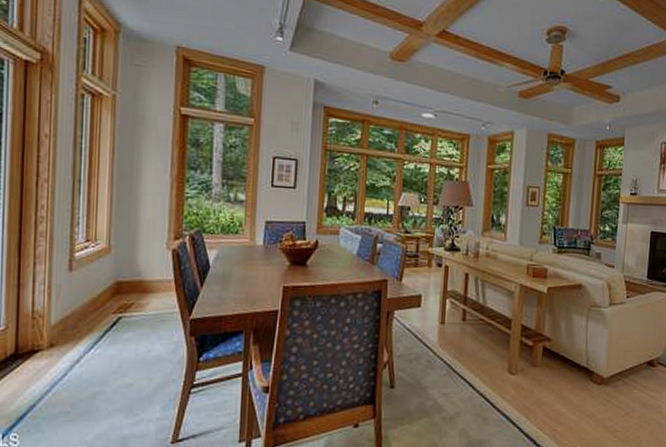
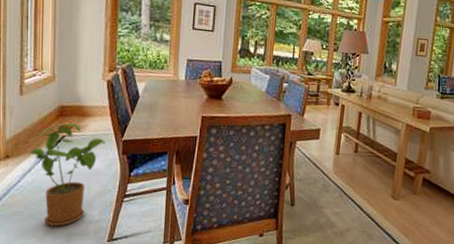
house plant: none [78,301,170,428] -> present [29,123,105,227]

